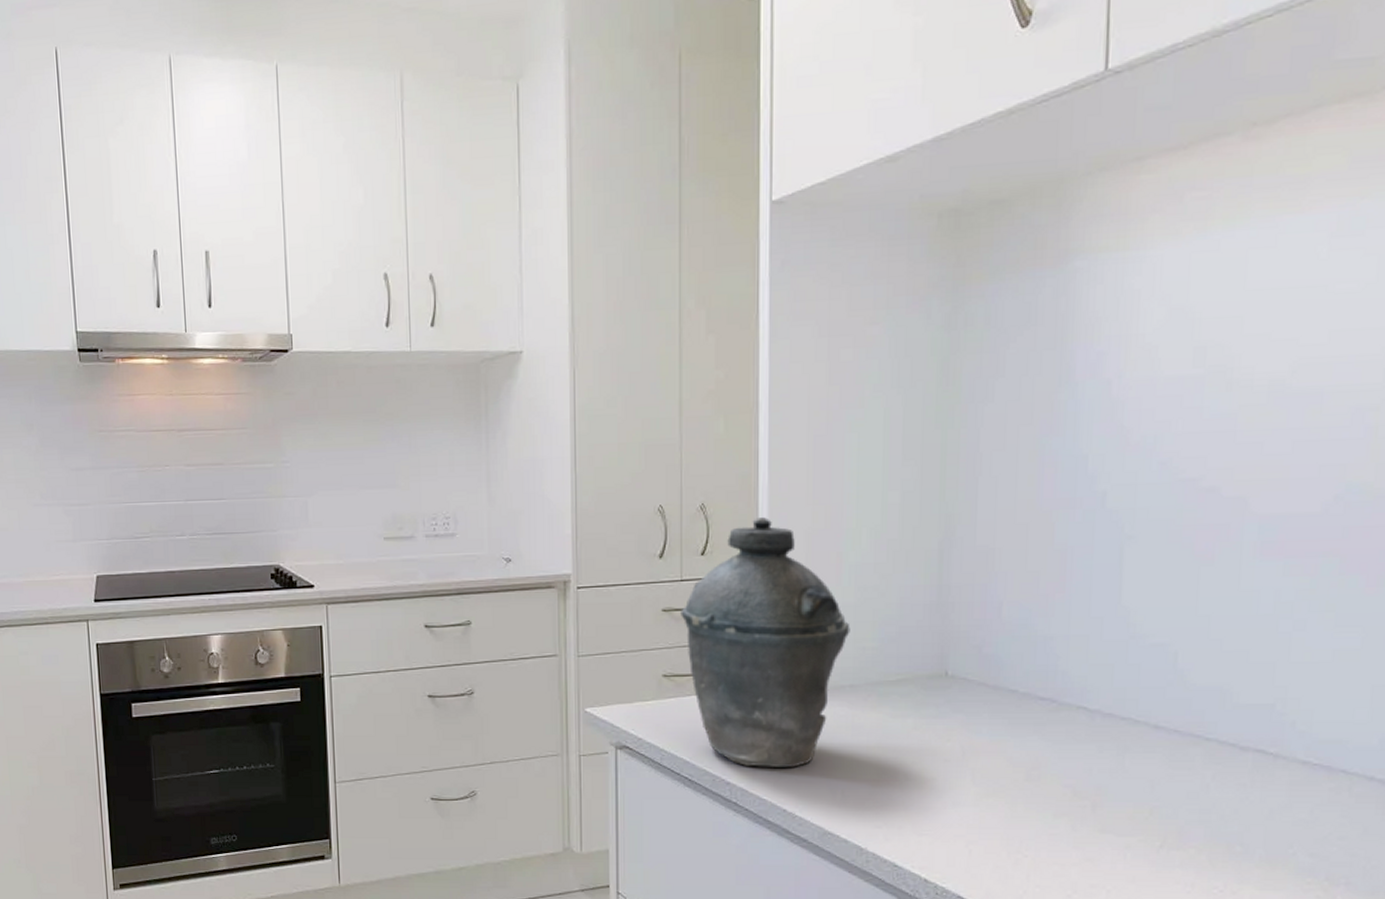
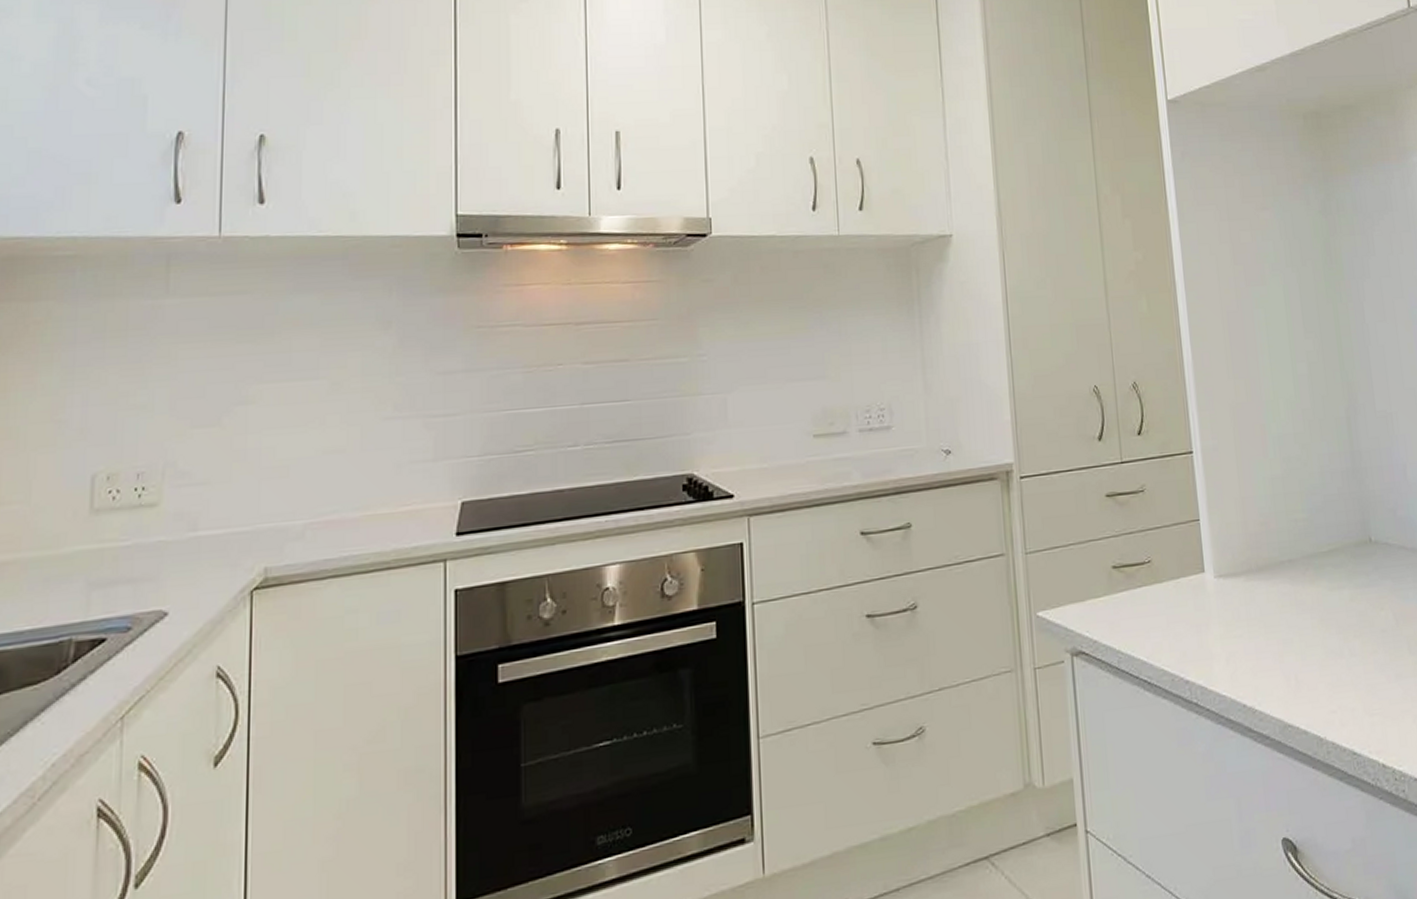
kettle: present [681,517,850,769] -> none [1124,393,1282,660]

